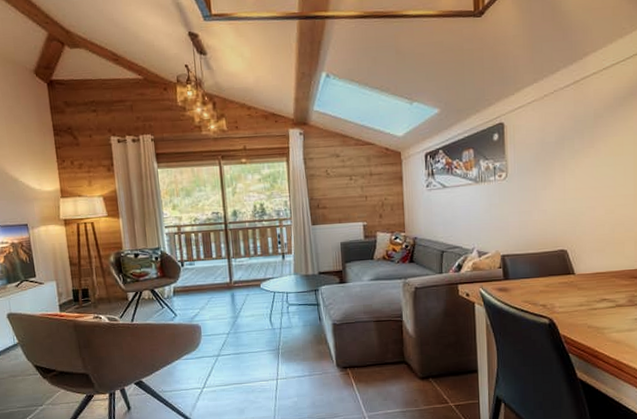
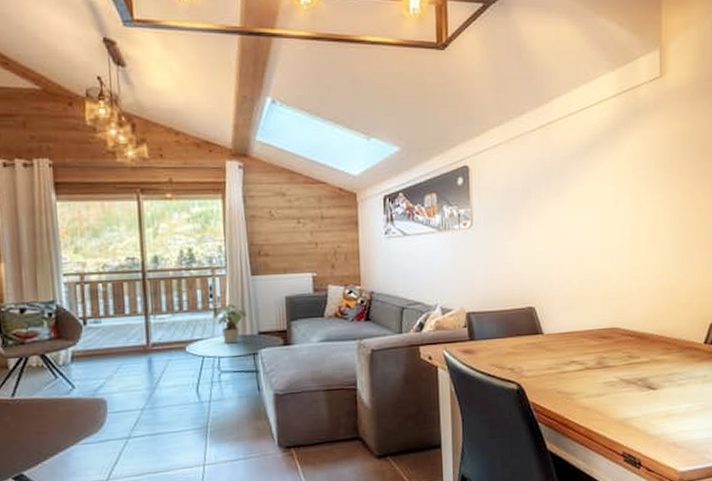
potted plant: none [281,248,310,282] -> present [213,303,248,344]

